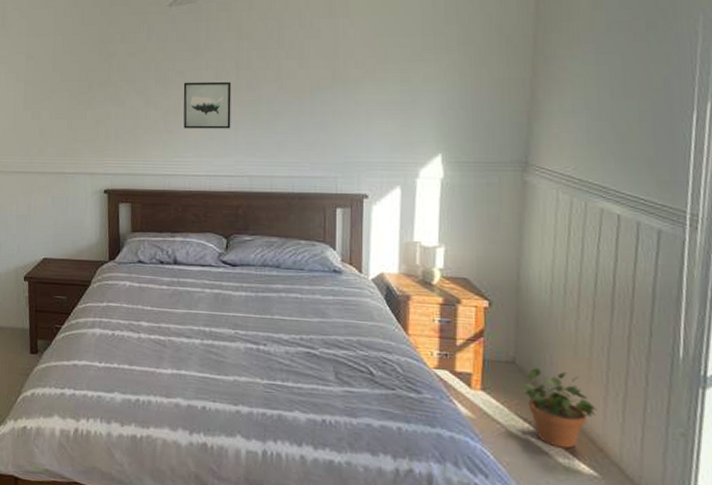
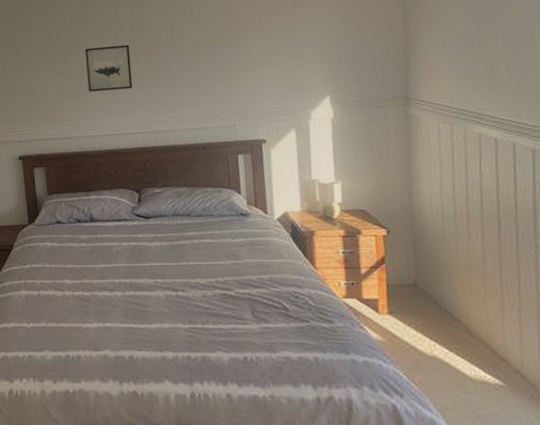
potted plant: present [521,367,597,449] -> none [424,287,496,362]

